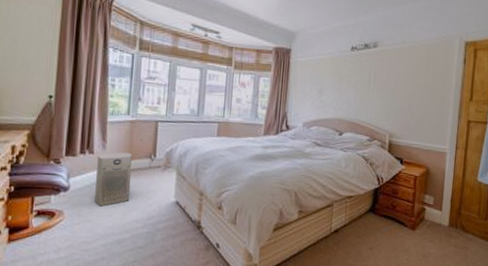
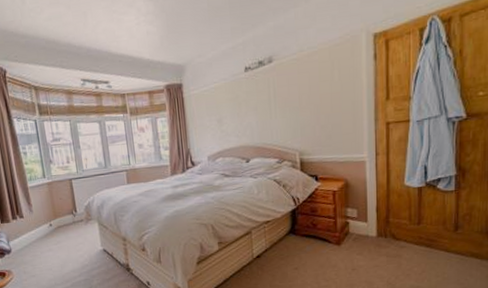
air purifier: present [95,152,132,207] -> none [27,212,63,263]

